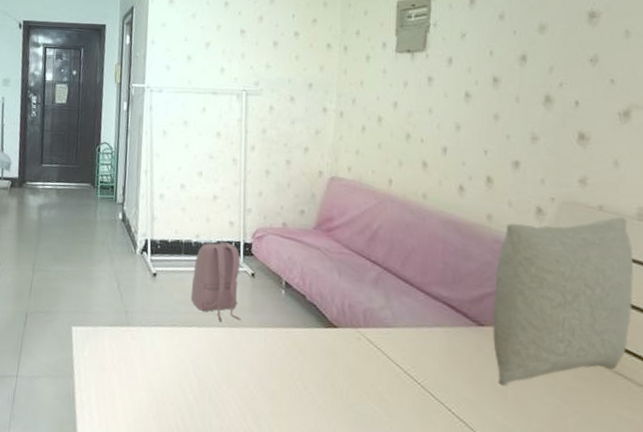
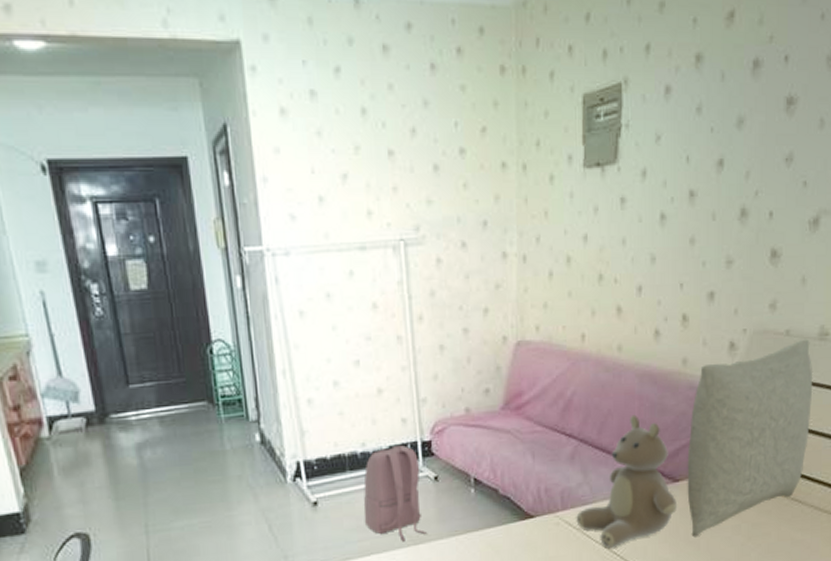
teddy bear: none [377,255,483,375] -> present [576,414,678,548]

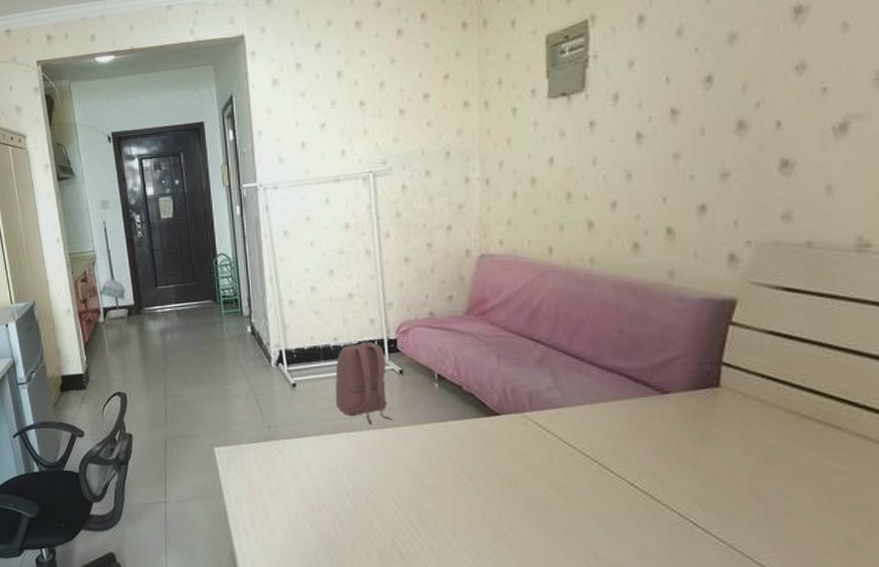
teddy bear: present [576,414,678,548] -> none [546,324,668,453]
pillow: present [687,339,813,537] -> none [678,250,850,453]

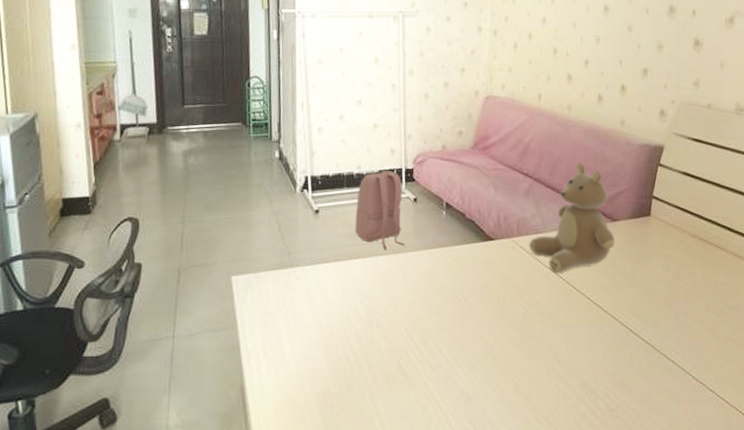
teddy bear: none [546,324,668,453] -> present [529,162,616,273]

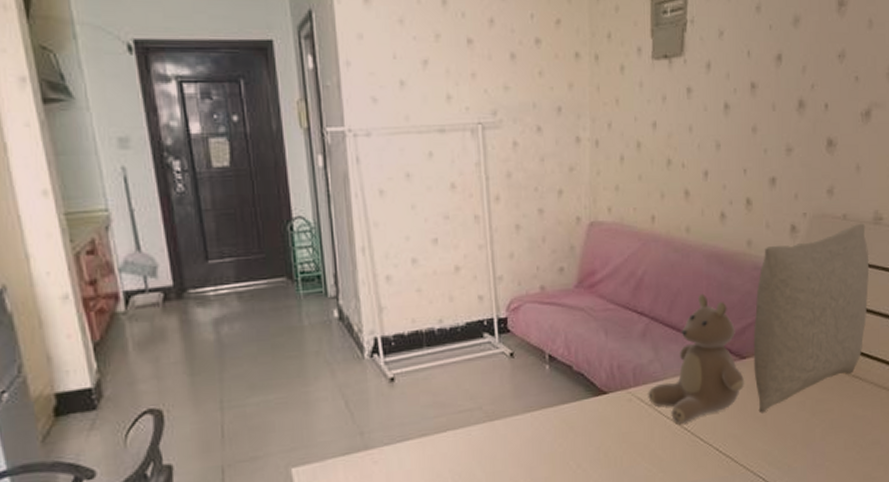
backpack: present [355,170,404,250] -> none [440,321,502,418]
pillow: none [624,112,732,271] -> present [753,223,870,413]

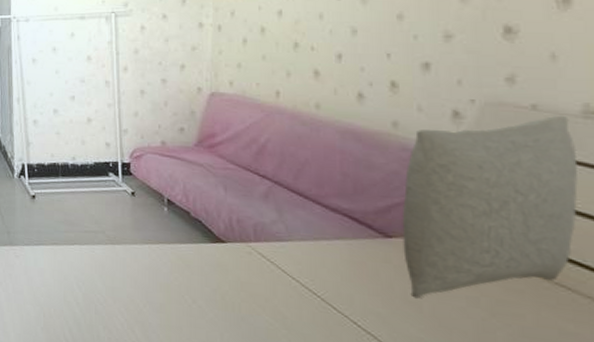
teddy bear: present [648,293,745,424] -> none [270,166,392,288]

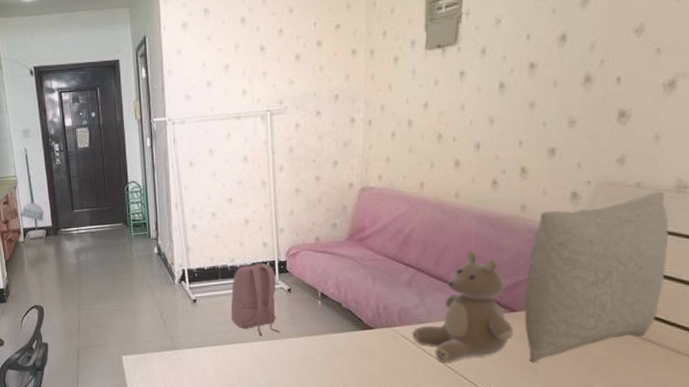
backpack: none [70,162,122,240] -> present [230,262,280,337]
teddy bear: none [270,166,392,288] -> present [412,251,515,363]

